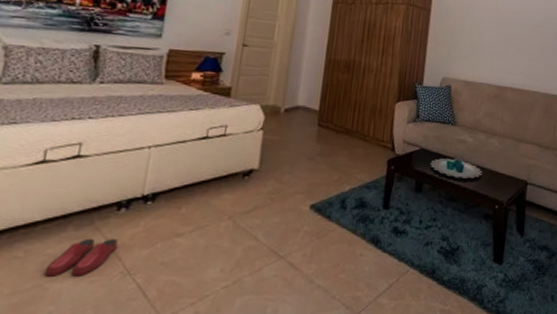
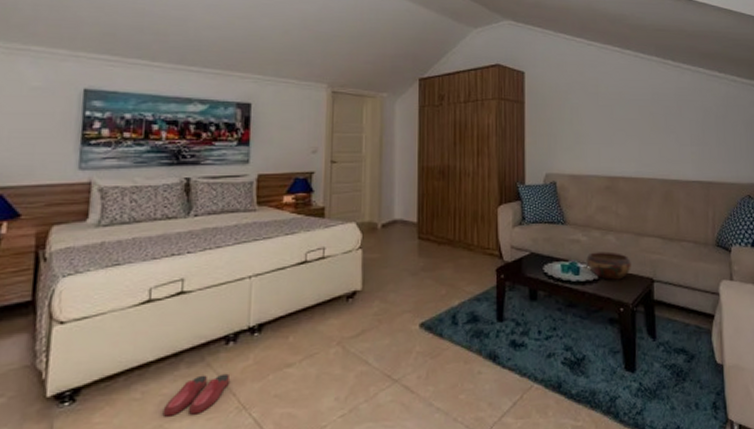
decorative bowl: none [470,153,510,180] -> present [586,251,631,280]

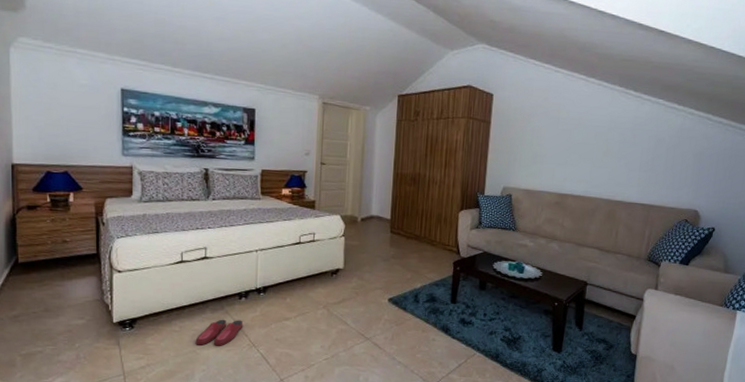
decorative bowl: present [586,251,631,280] -> none [530,256,570,280]

